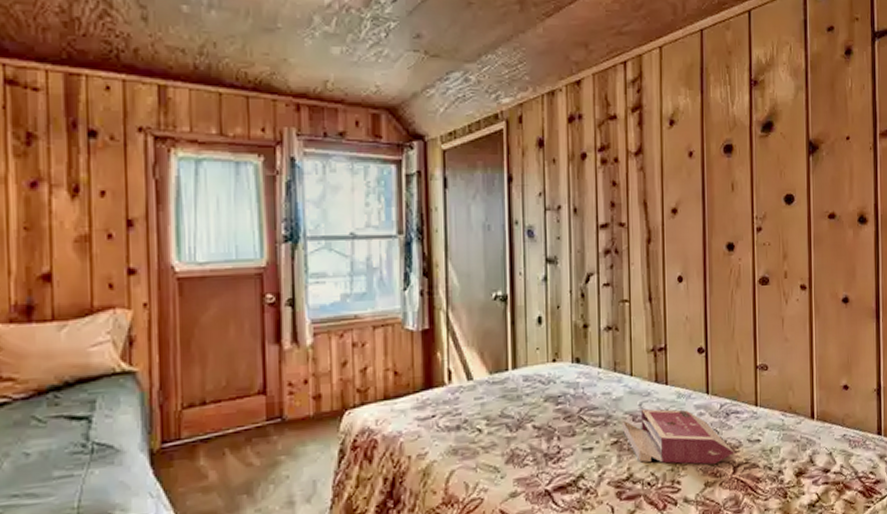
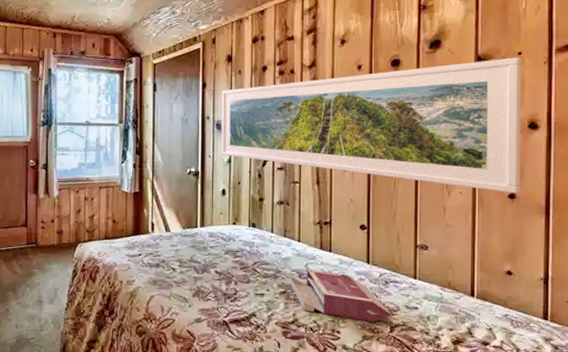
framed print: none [532,143,853,297] -> present [221,57,522,194]

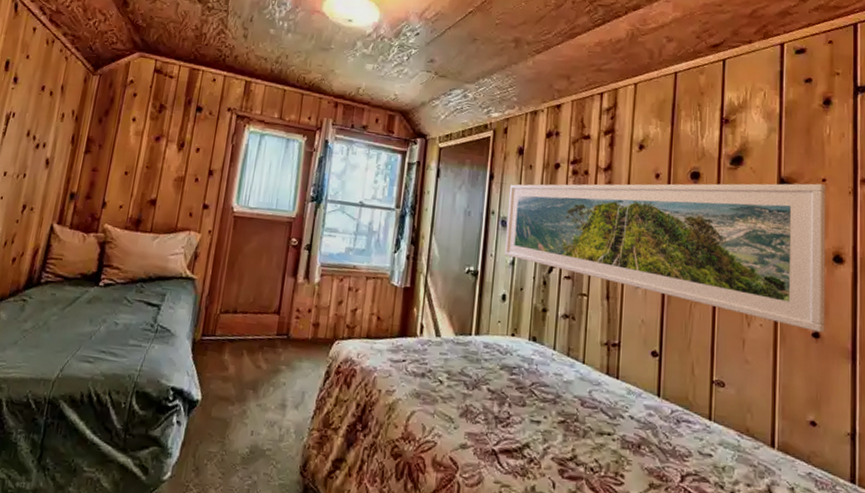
book: present [290,269,392,322] -> none [571,396,683,467]

